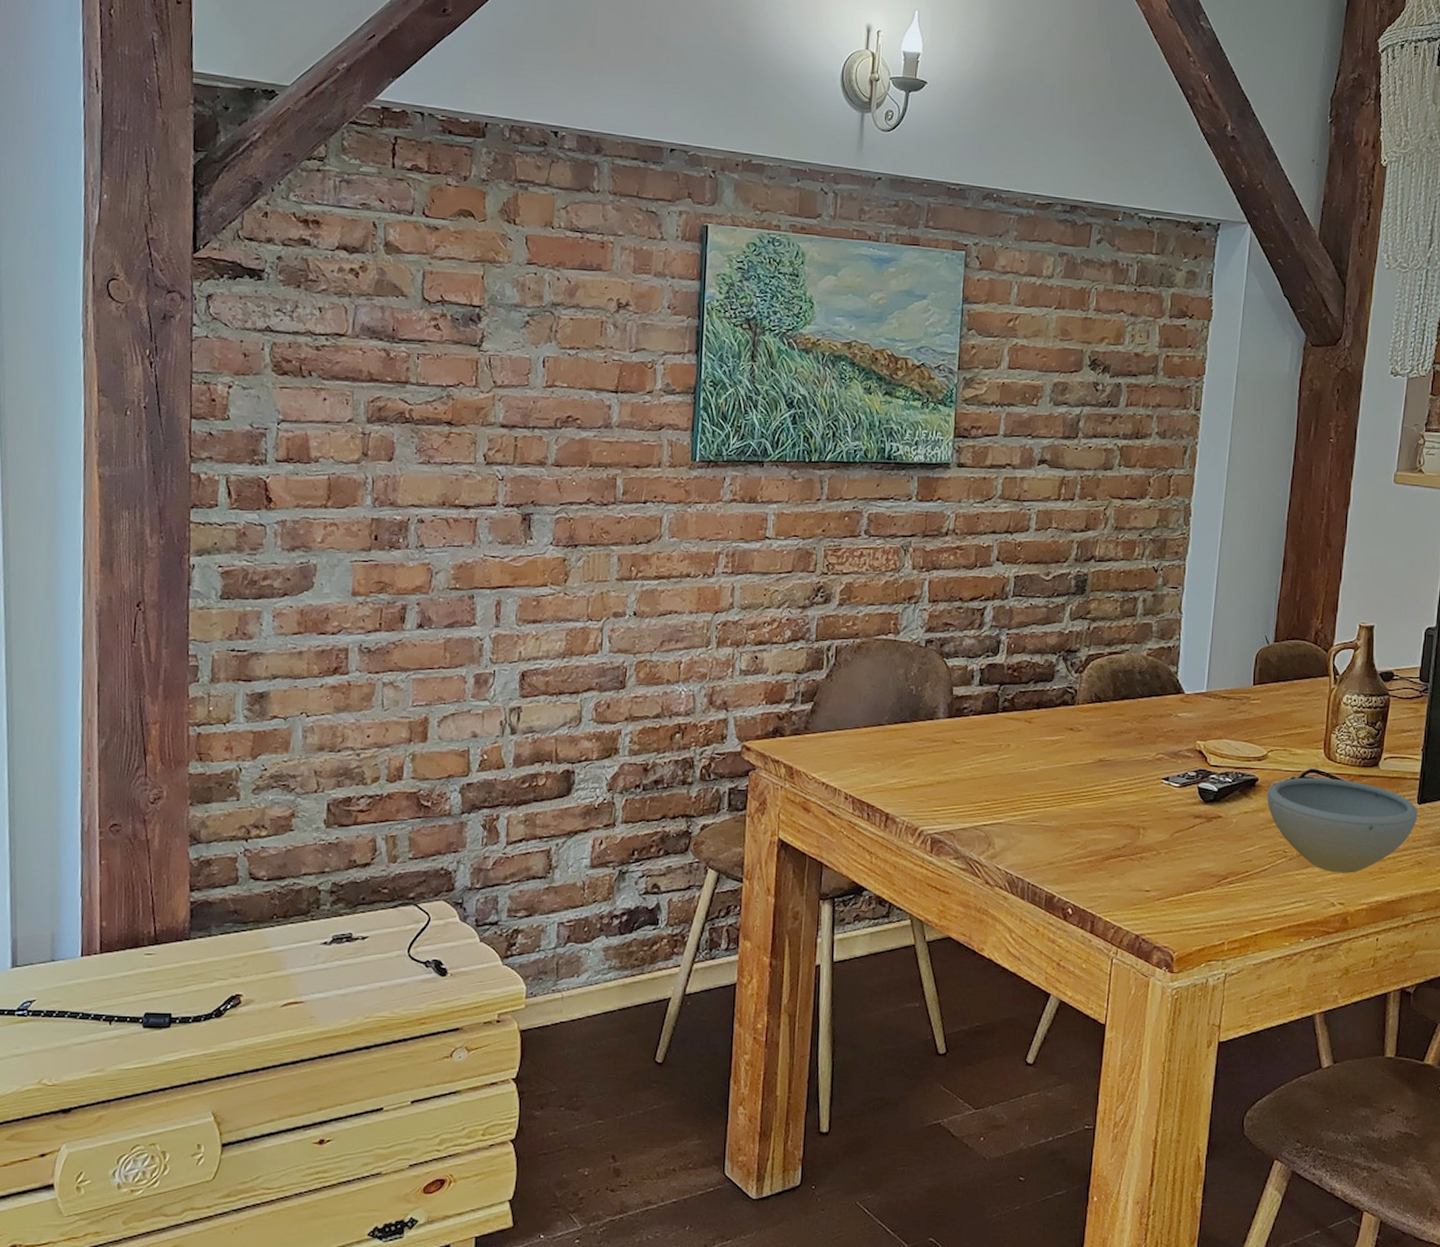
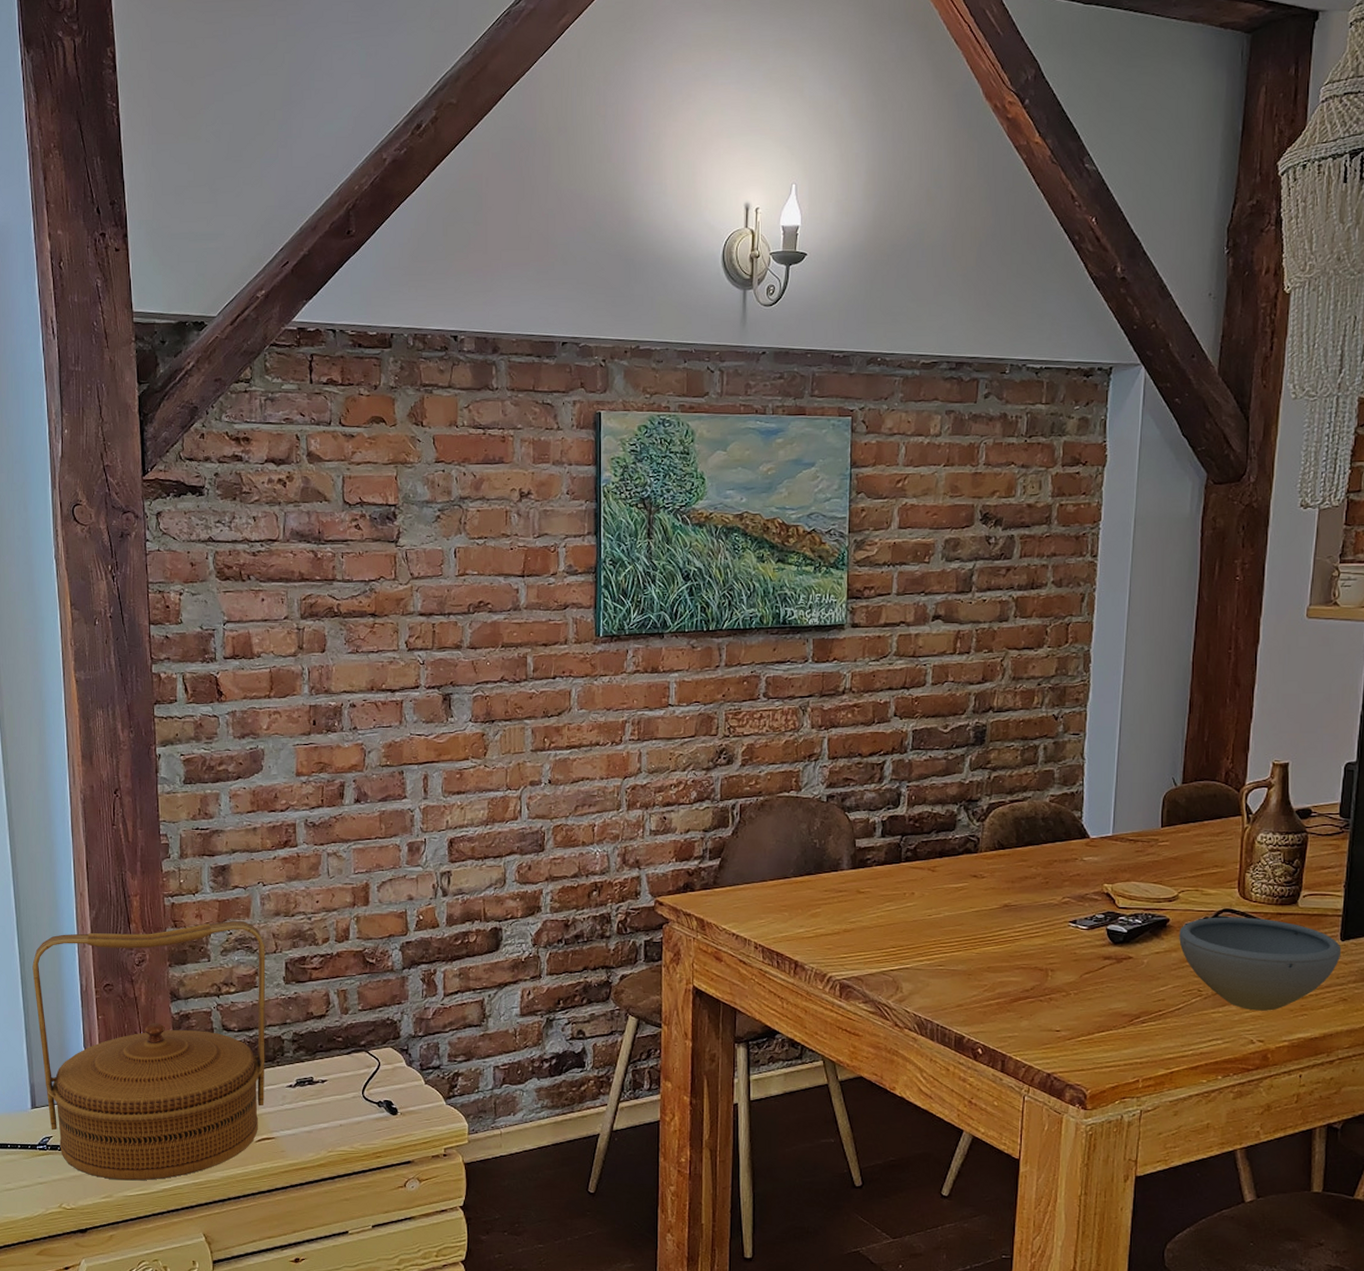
woven basket: none [23,755,305,1052] -> present [32,921,266,1181]

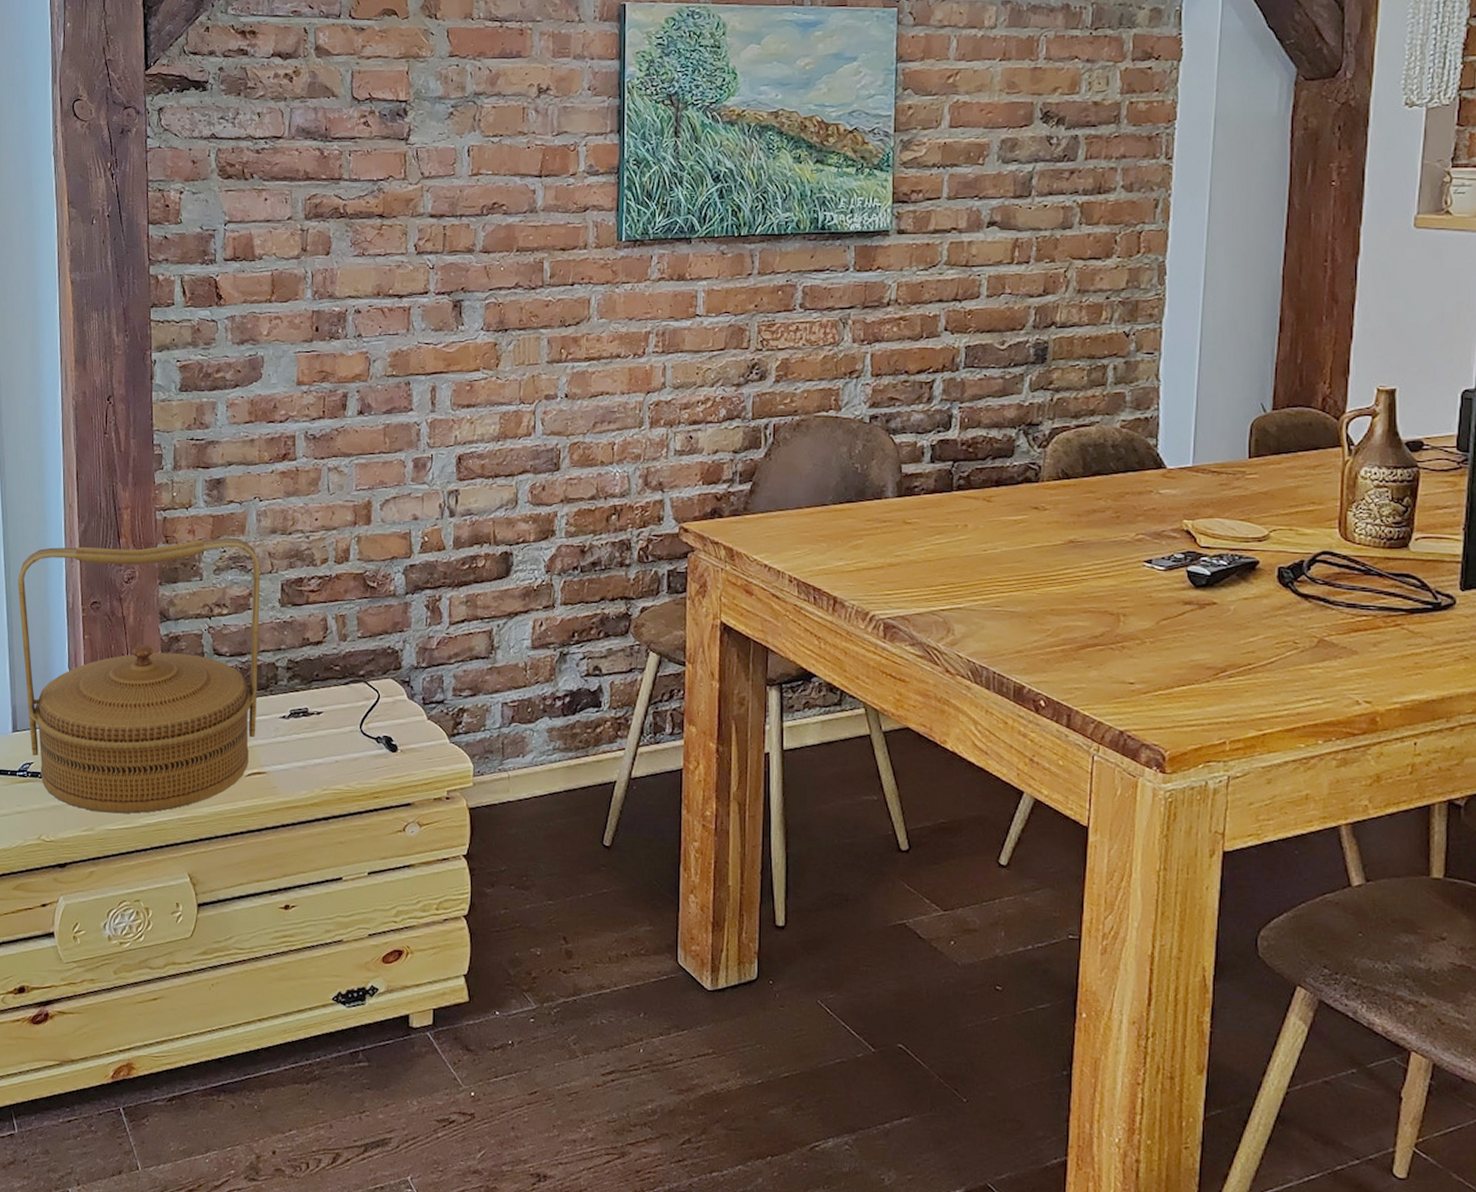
bowl: present [1179,917,1342,1011] -> none [1271,560,1462,668]

